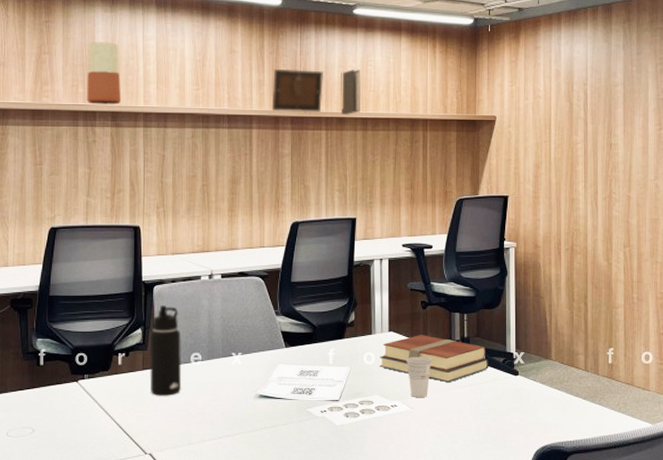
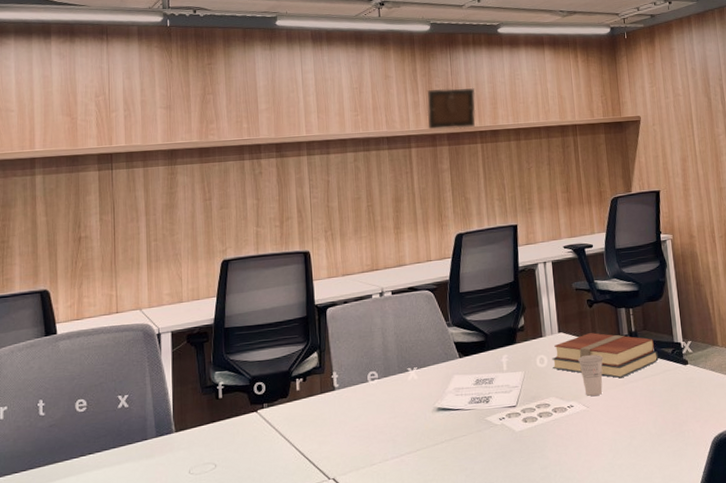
vase: present [87,42,121,105] -> none [249,78,284,138]
water bottle: present [149,305,182,396] -> none [326,327,360,418]
binder: present [340,69,362,116] -> none [491,84,513,128]

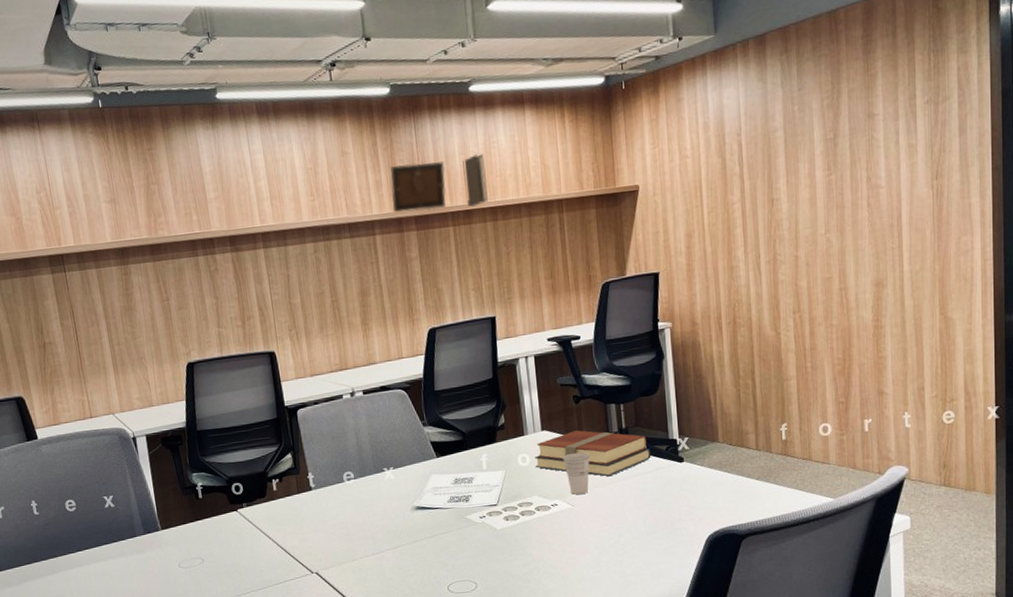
binder: none [491,84,513,128] -> present [462,154,488,208]

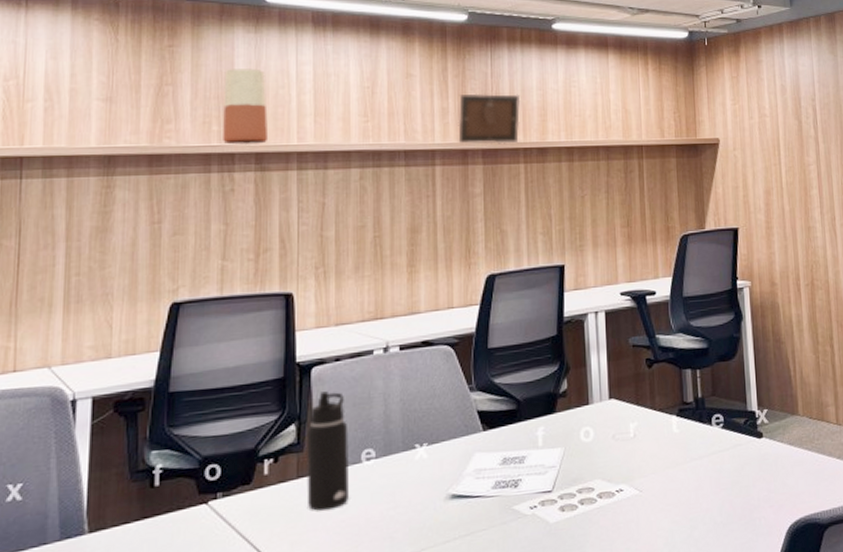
vase: none [194,162,237,231] -> present [223,68,268,145]
water bottle: none [300,428,338,517] -> present [305,391,350,510]
binder: present [462,154,488,208] -> none [540,92,566,146]
books: present [535,430,651,477] -> none [600,399,728,455]
cup: present [563,452,590,495] -> none [632,425,662,478]

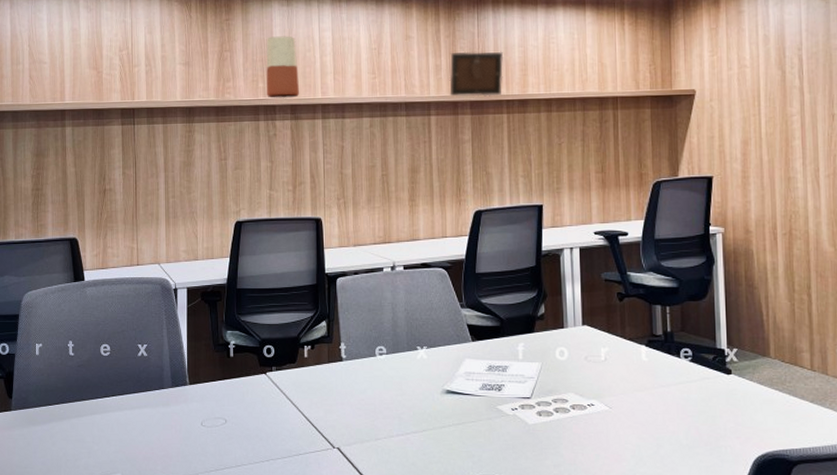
water bottle: present [305,391,350,510] -> none [334,298,367,390]

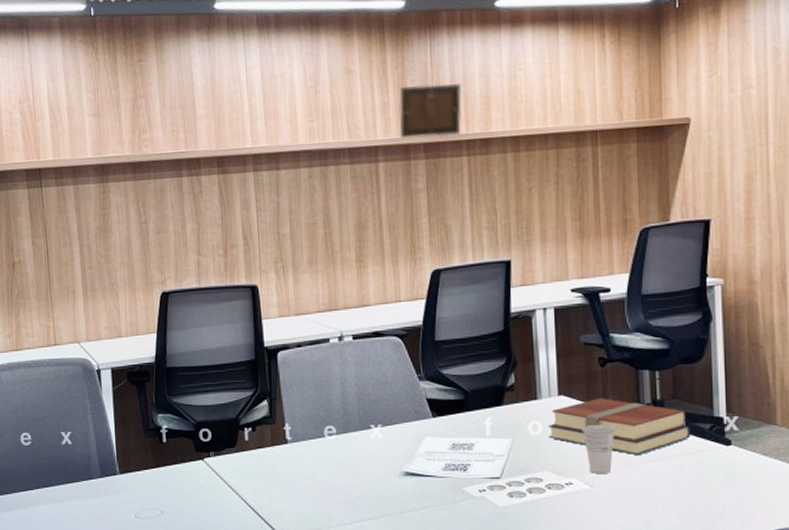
vase: present [266,36,299,98] -> none [185,76,226,150]
books: none [573,329,697,381] -> present [548,398,691,456]
cup: none [603,352,632,397] -> present [582,424,615,475]

